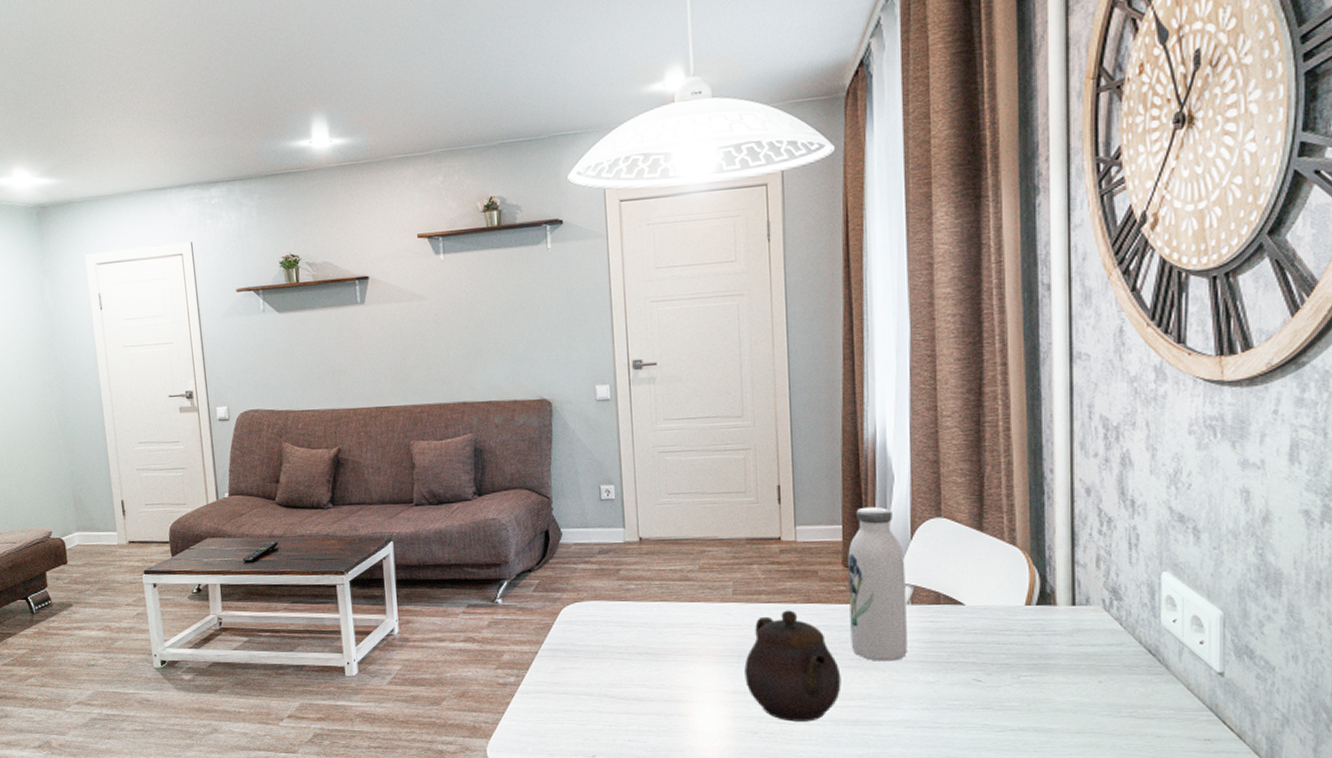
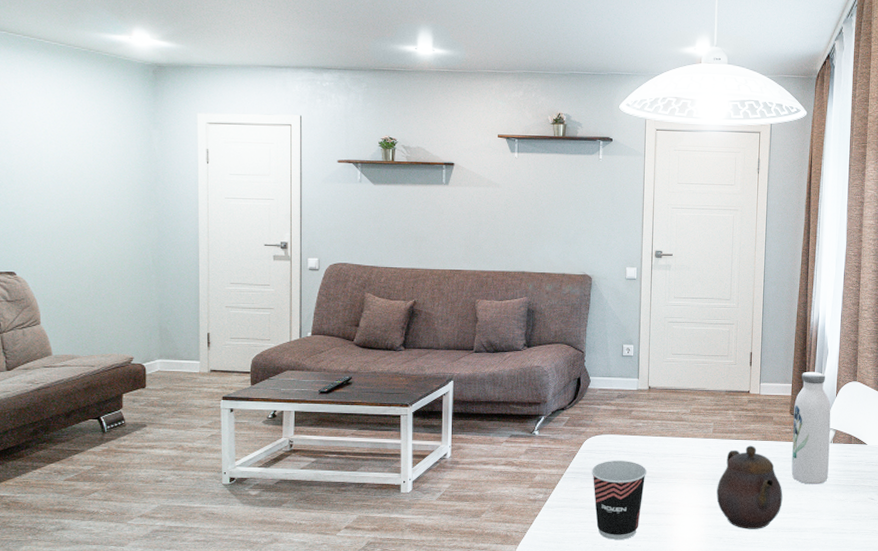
cup: none [572,633,647,733] -> present [591,461,647,540]

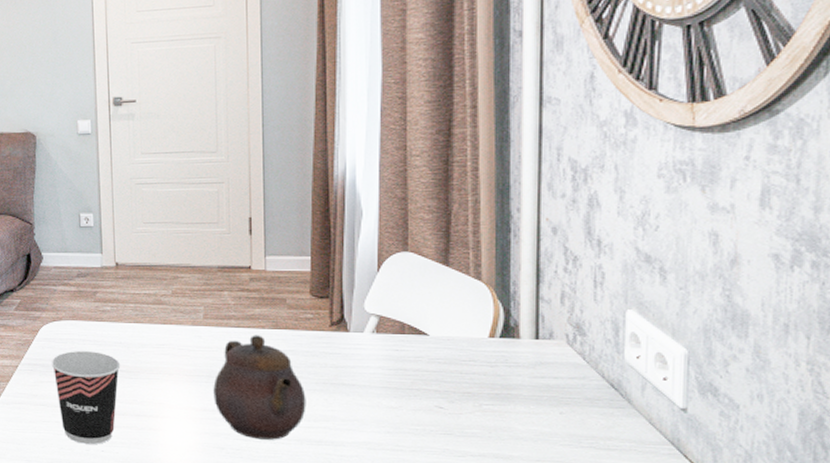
water bottle: present [791,371,831,484] -> none [316,239,371,386]

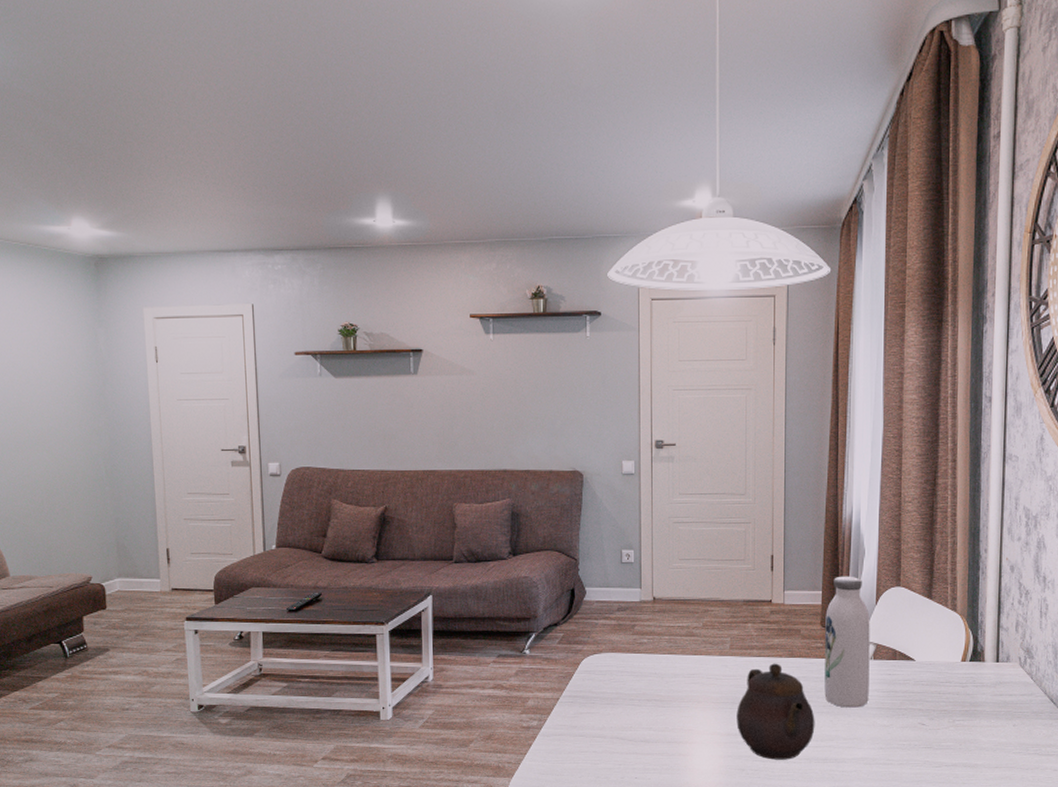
cup: present [51,351,121,444] -> none [590,682,655,772]
water bottle: none [316,239,371,386] -> present [824,576,870,708]

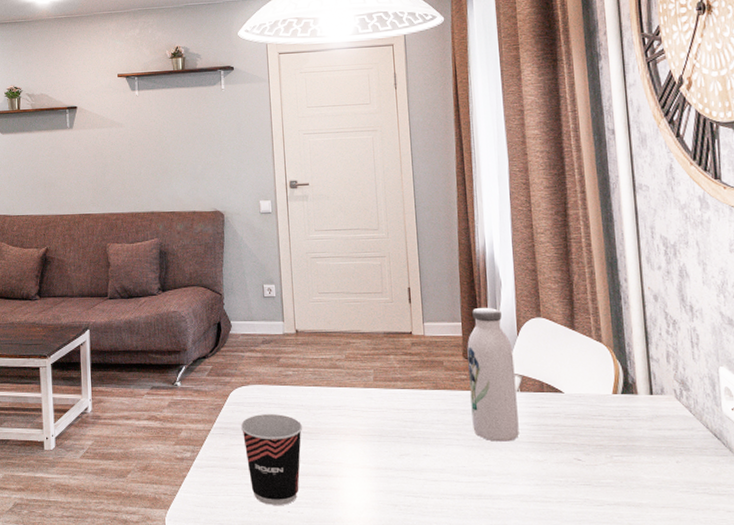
cup: none [590,682,655,772] -> present [240,414,303,505]
teapot: present [736,663,815,760] -> none [385,395,466,495]

